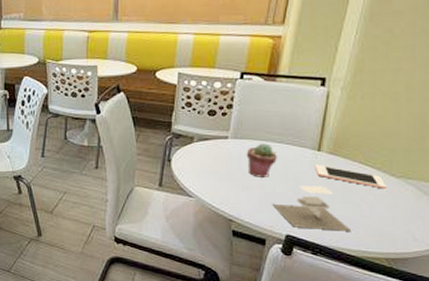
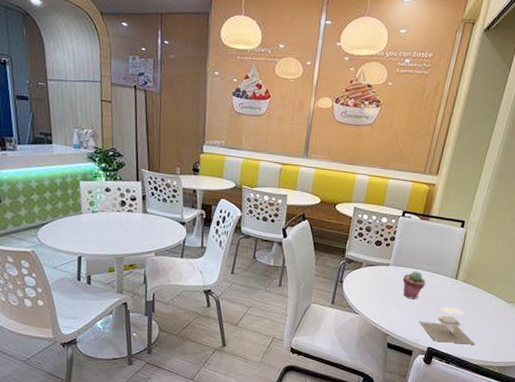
cell phone: present [314,164,387,189] -> none [452,290,502,312]

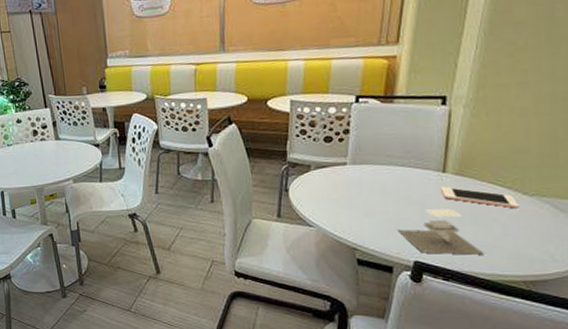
potted succulent: present [402,271,426,299] -> none [366,168,400,203]
cell phone: none [452,290,502,312] -> present [440,186,520,209]

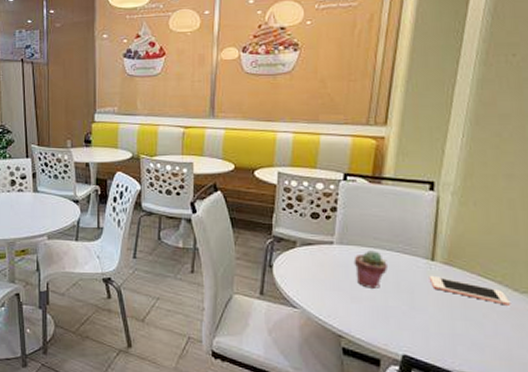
potted succulent: none [366,168,400,203] -> present [353,250,387,289]
napkin holder: present [397,208,485,255] -> none [385,299,476,353]

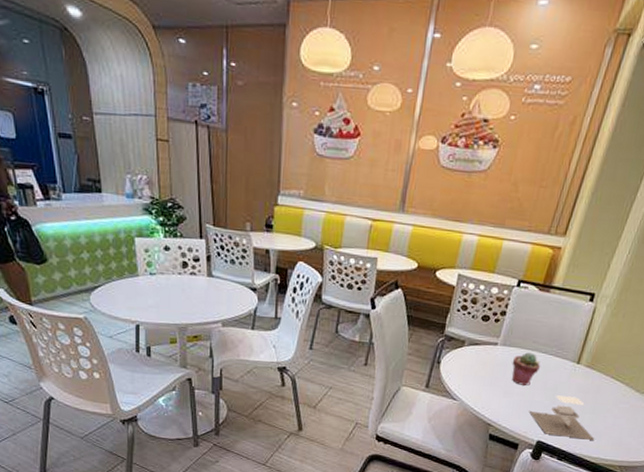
napkin holder: none [385,299,476,353] -> present [528,395,595,440]
cell phone: present [429,275,511,306] -> none [571,376,632,403]

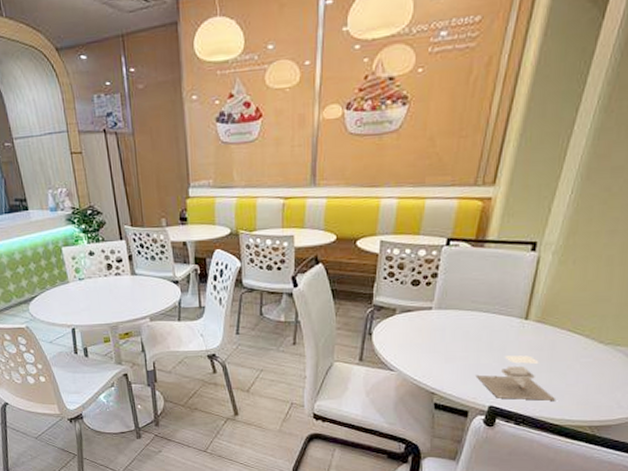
potted succulent: present [511,352,541,386] -> none [450,313,483,349]

